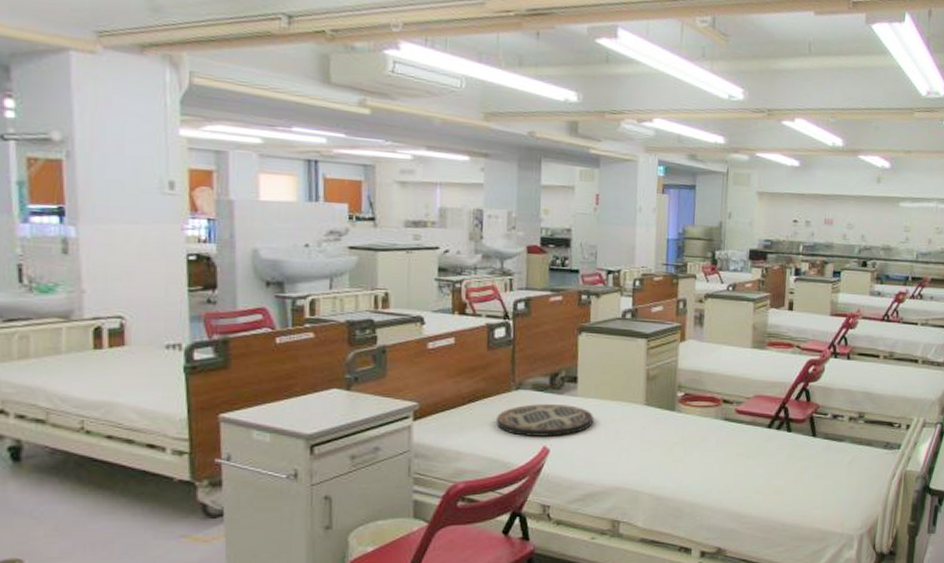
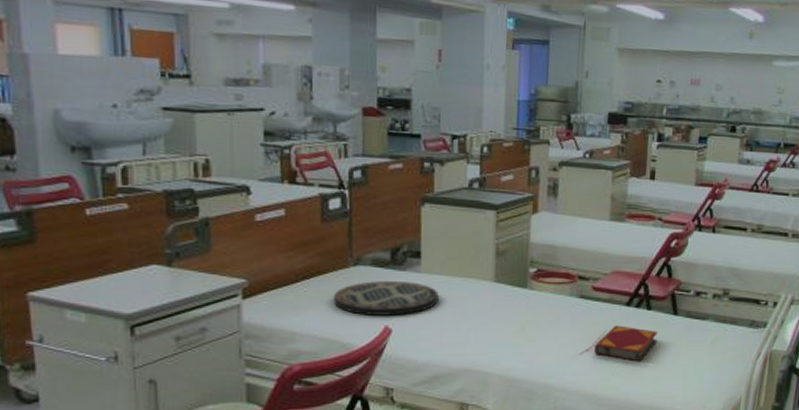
hardback book: none [738,446,798,482] -> present [594,325,658,362]

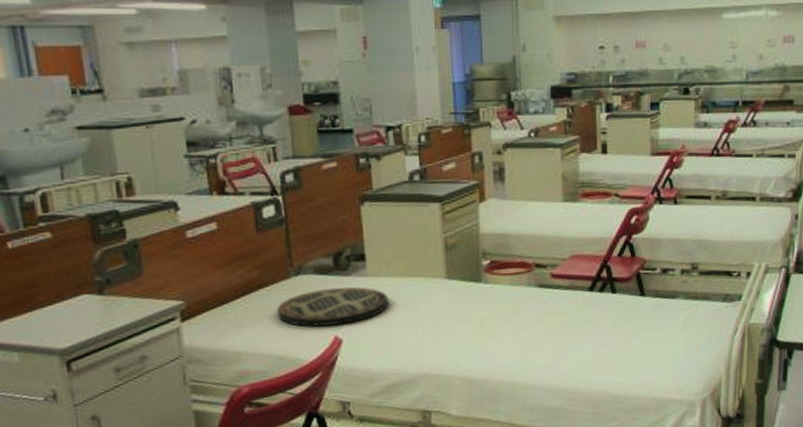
hardback book: present [594,325,658,362] -> none [560,312,625,350]

